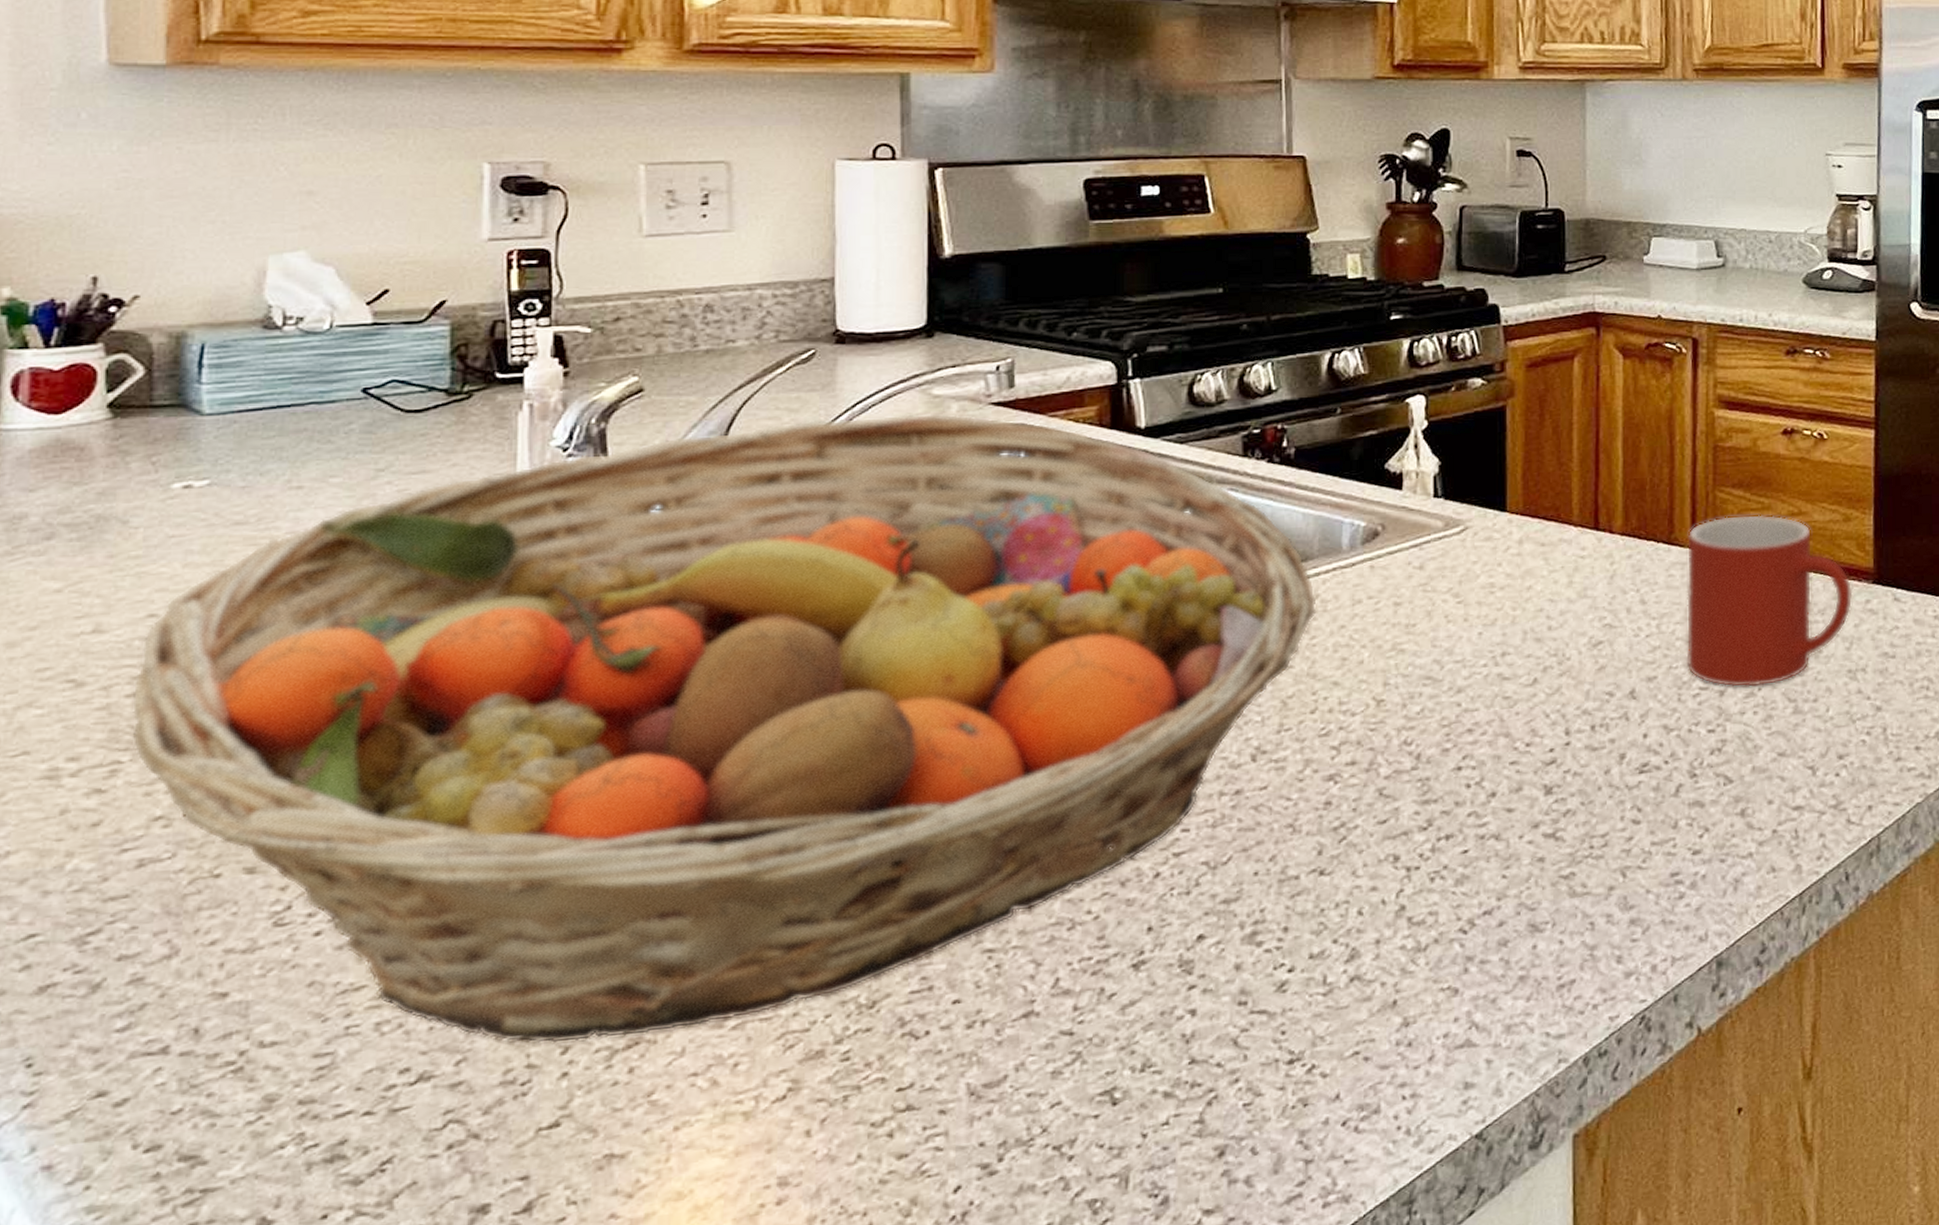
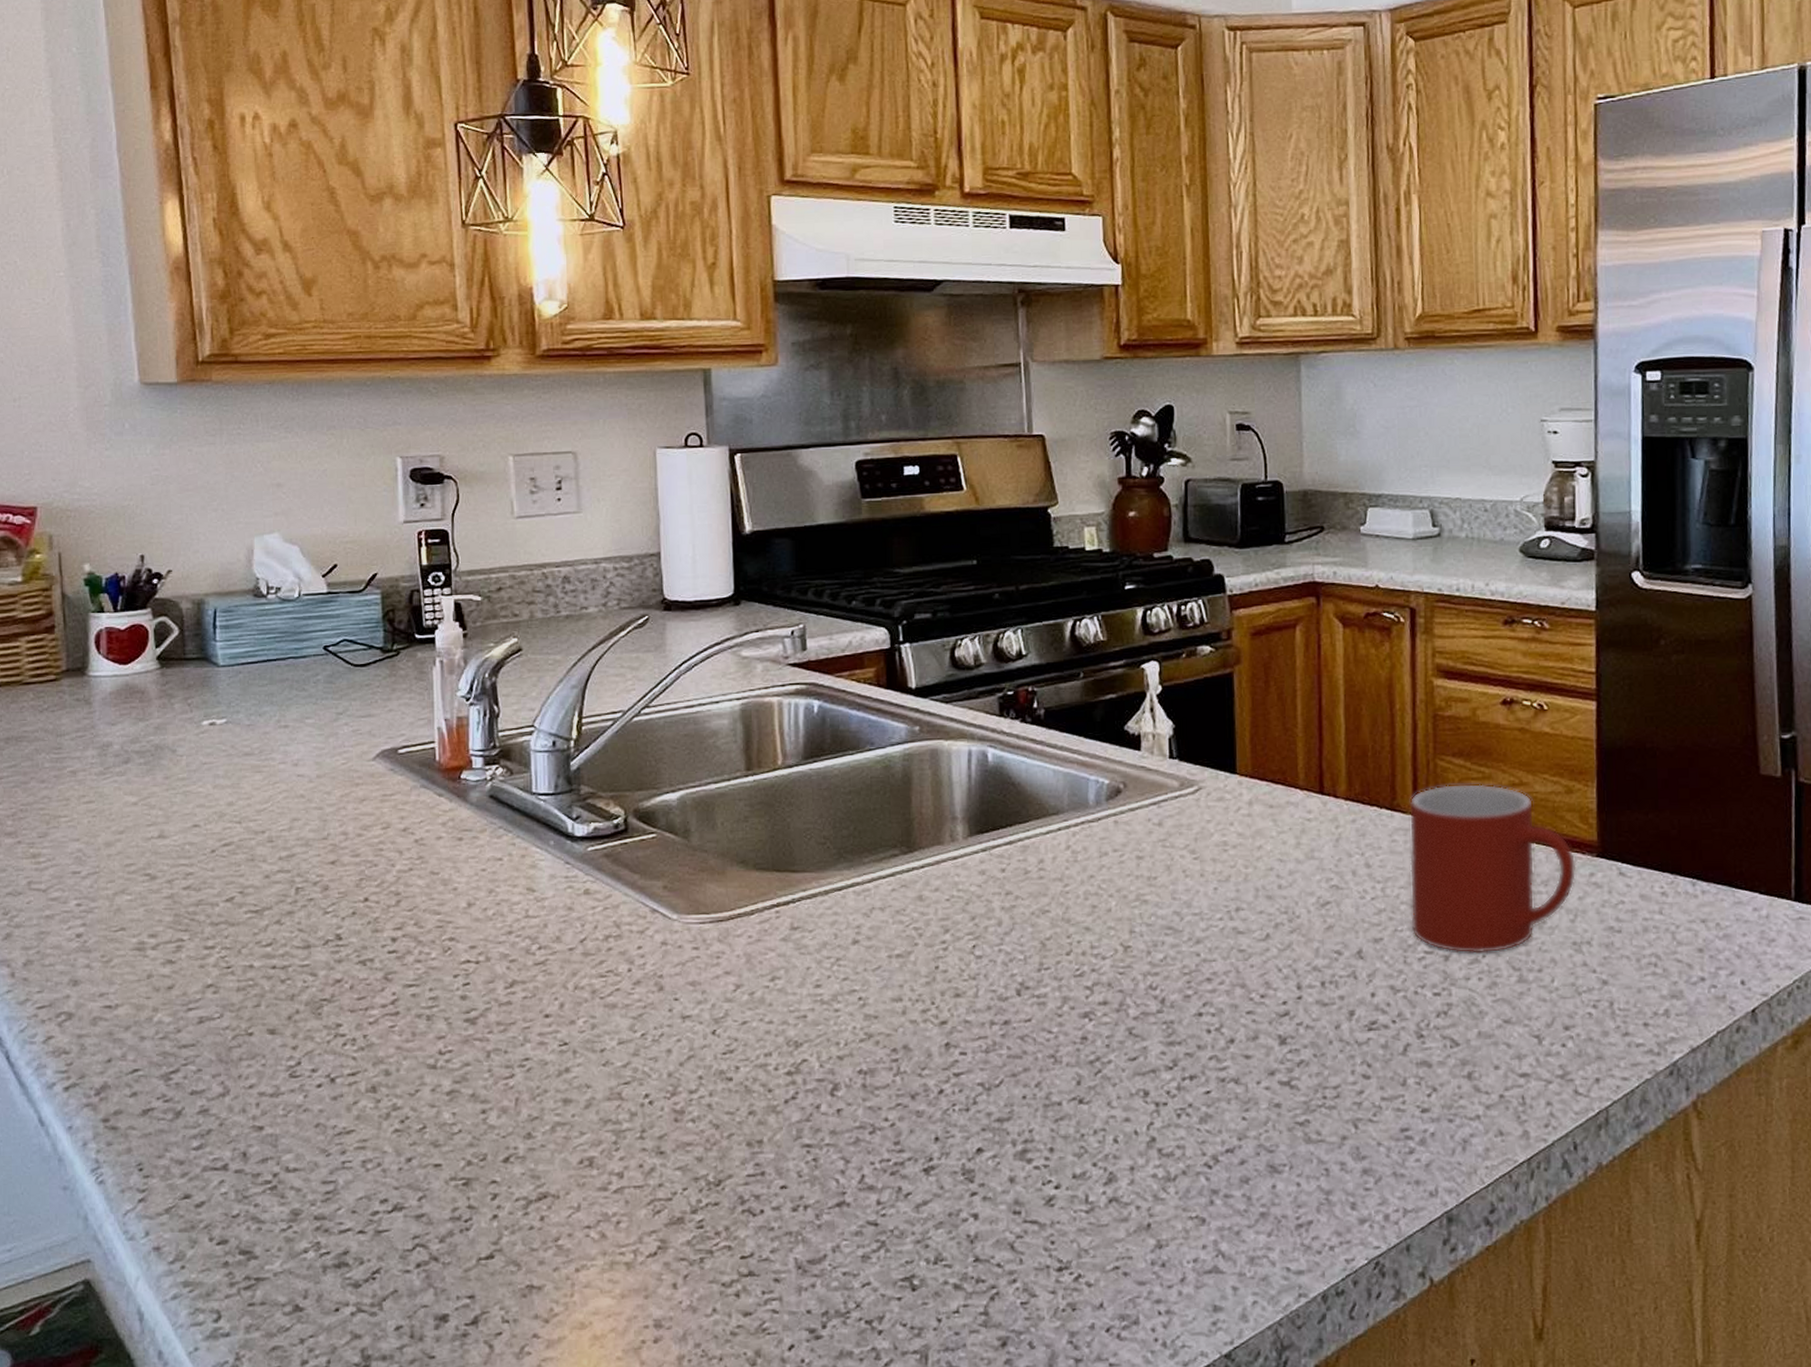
fruit basket: present [131,413,1317,1044] -> none [187,672,1069,1191]

